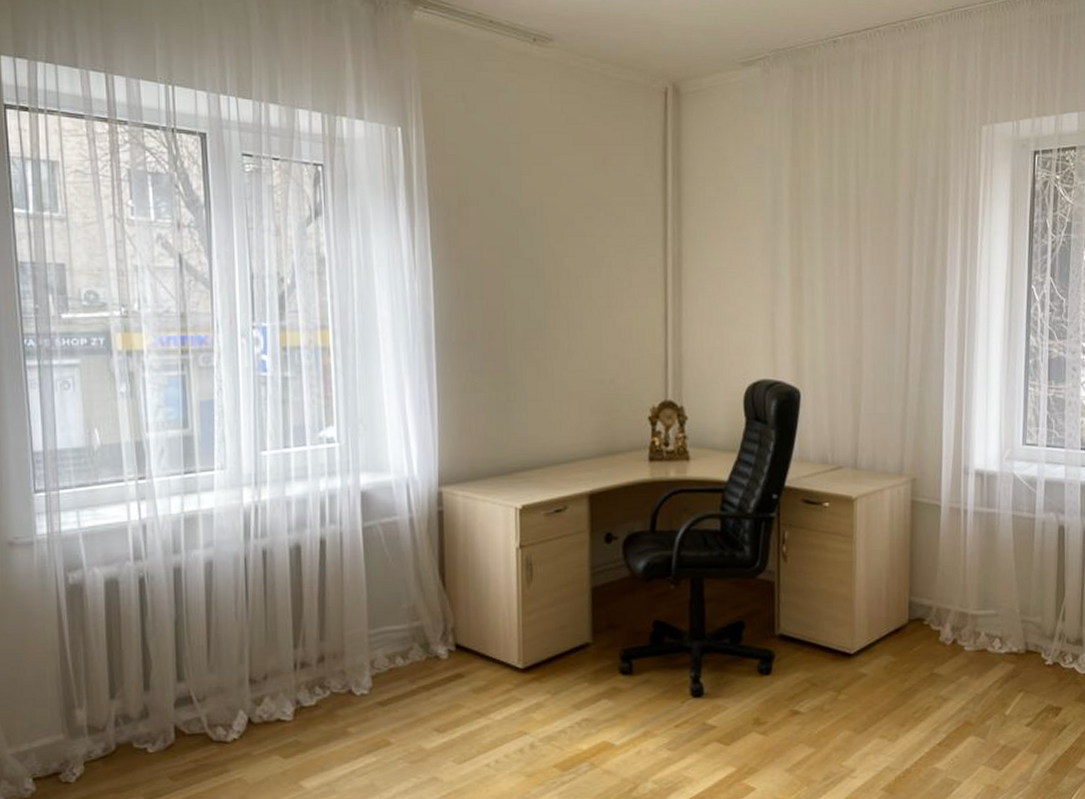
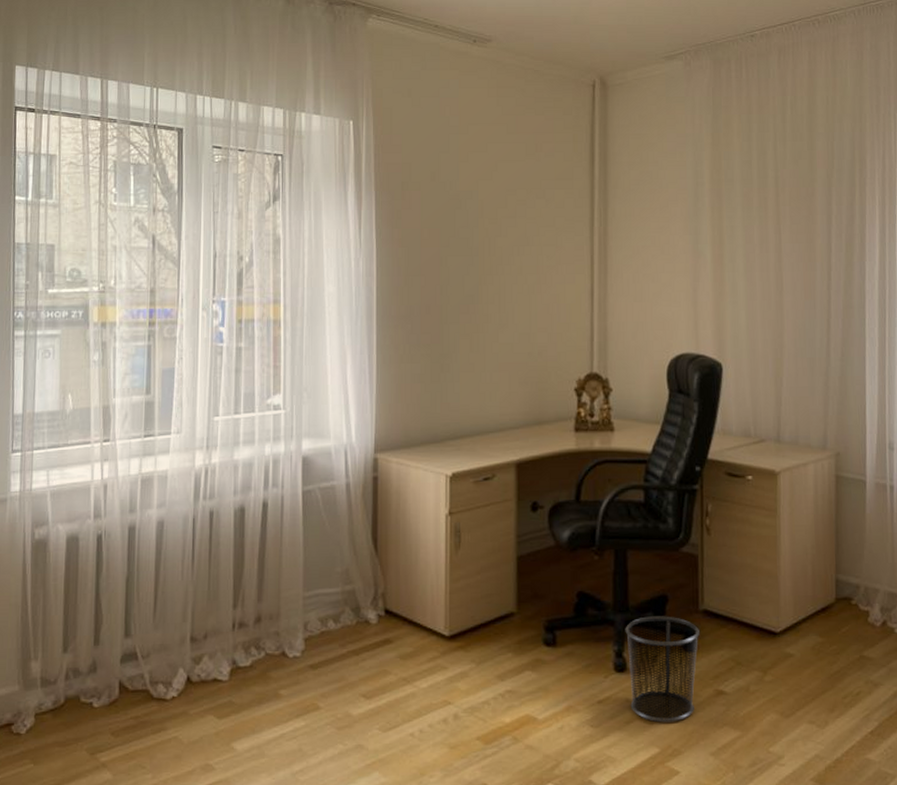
waste bin: none [701,641,776,743] -> present [625,616,700,723]

